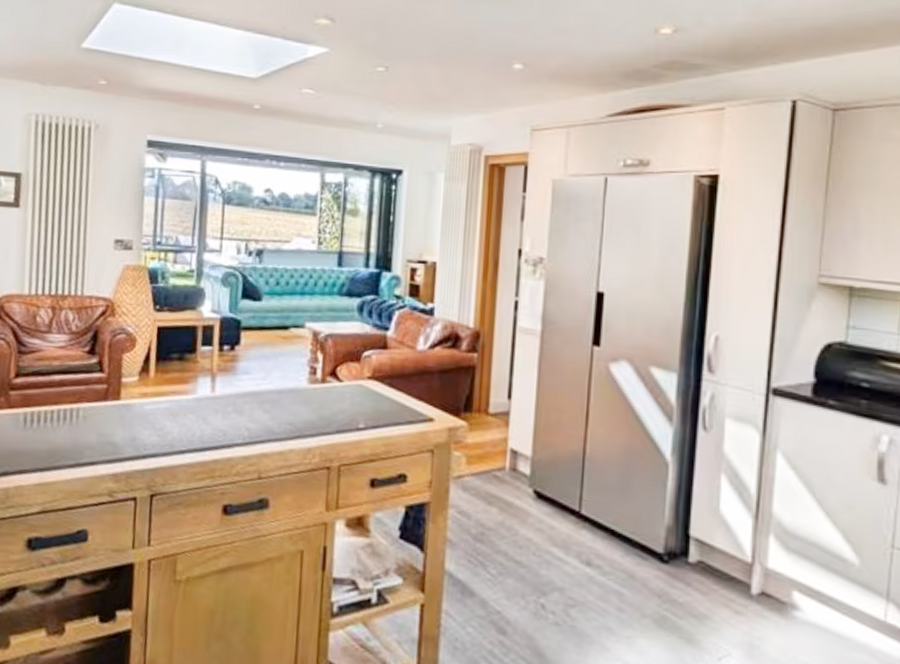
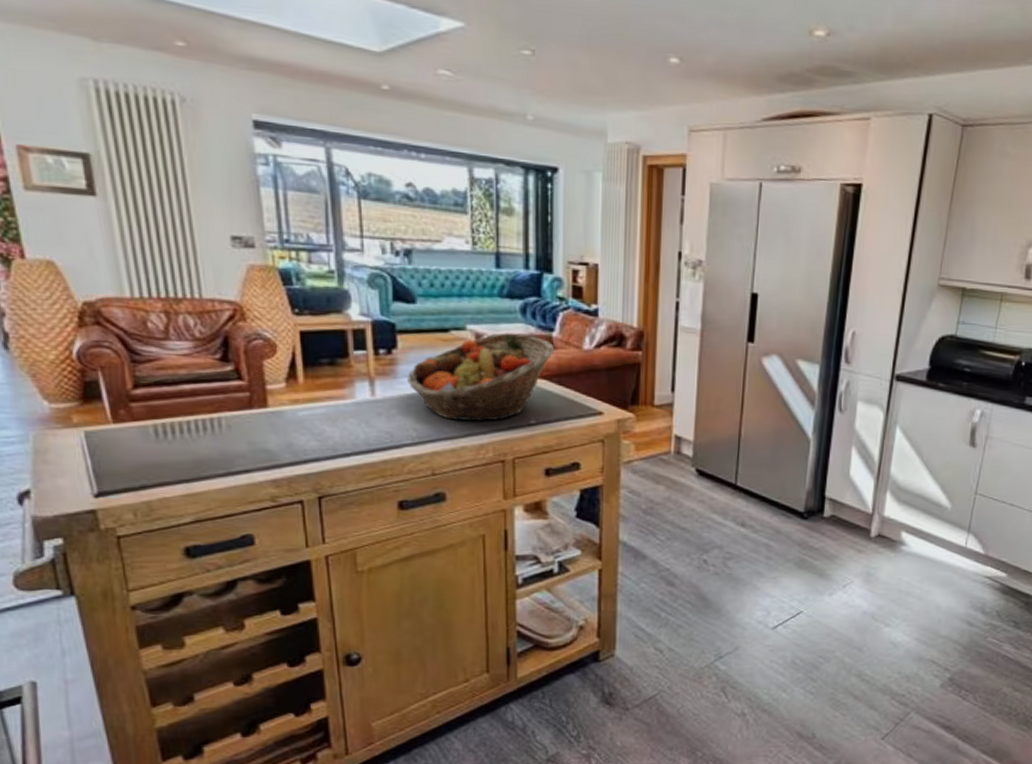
fruit basket: none [245,331,389,423] -> present [406,333,555,422]

